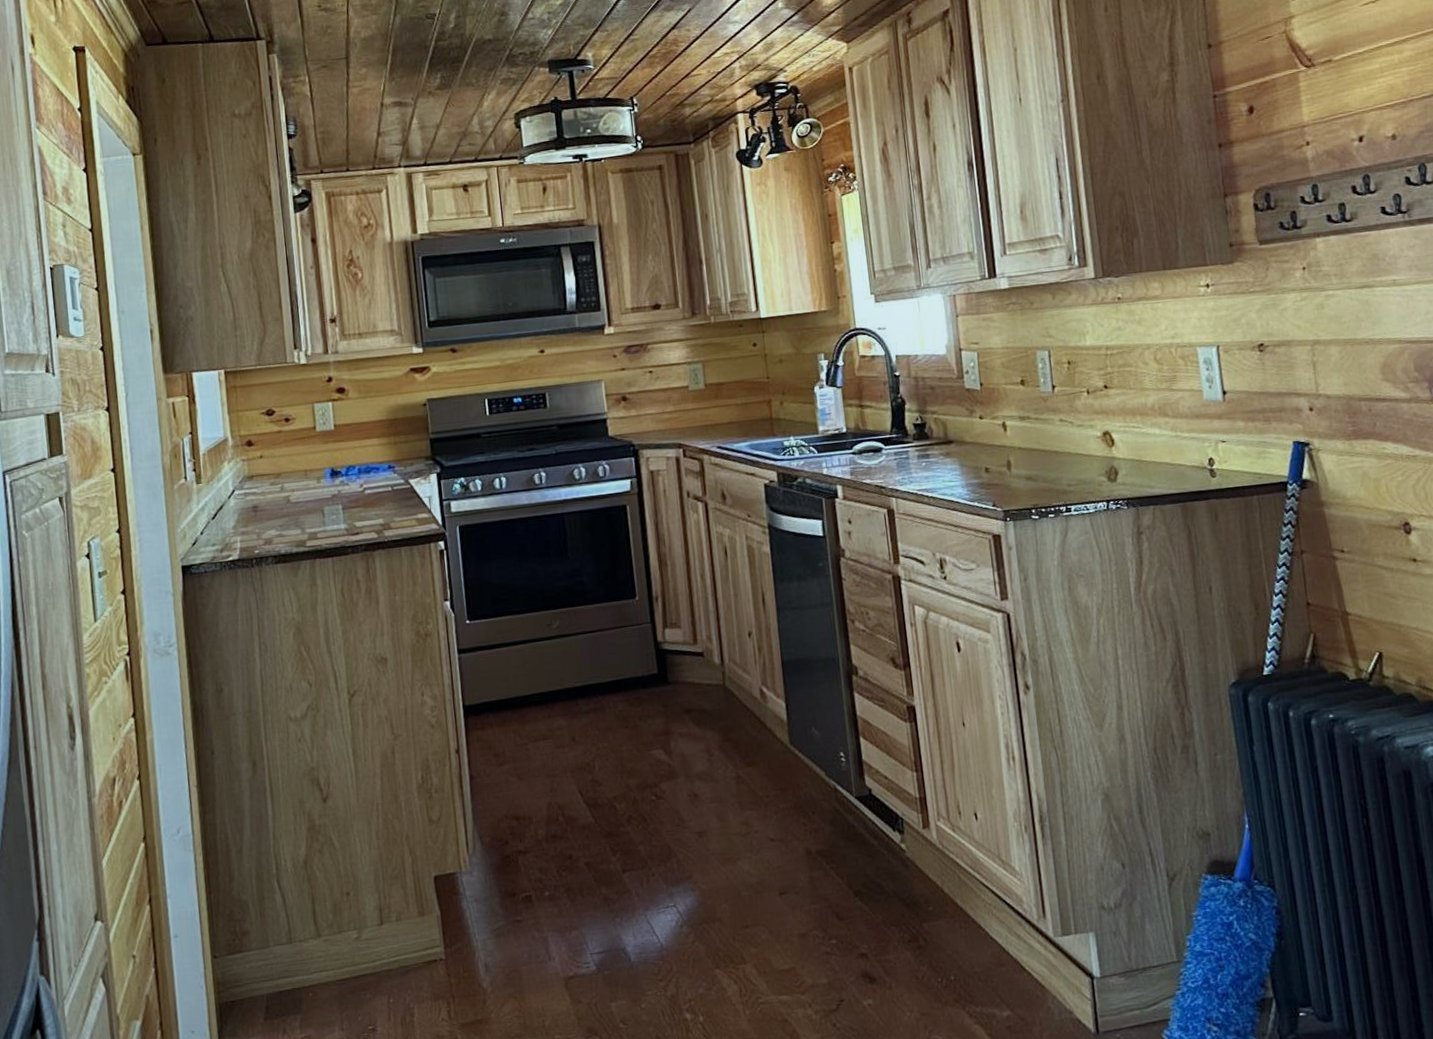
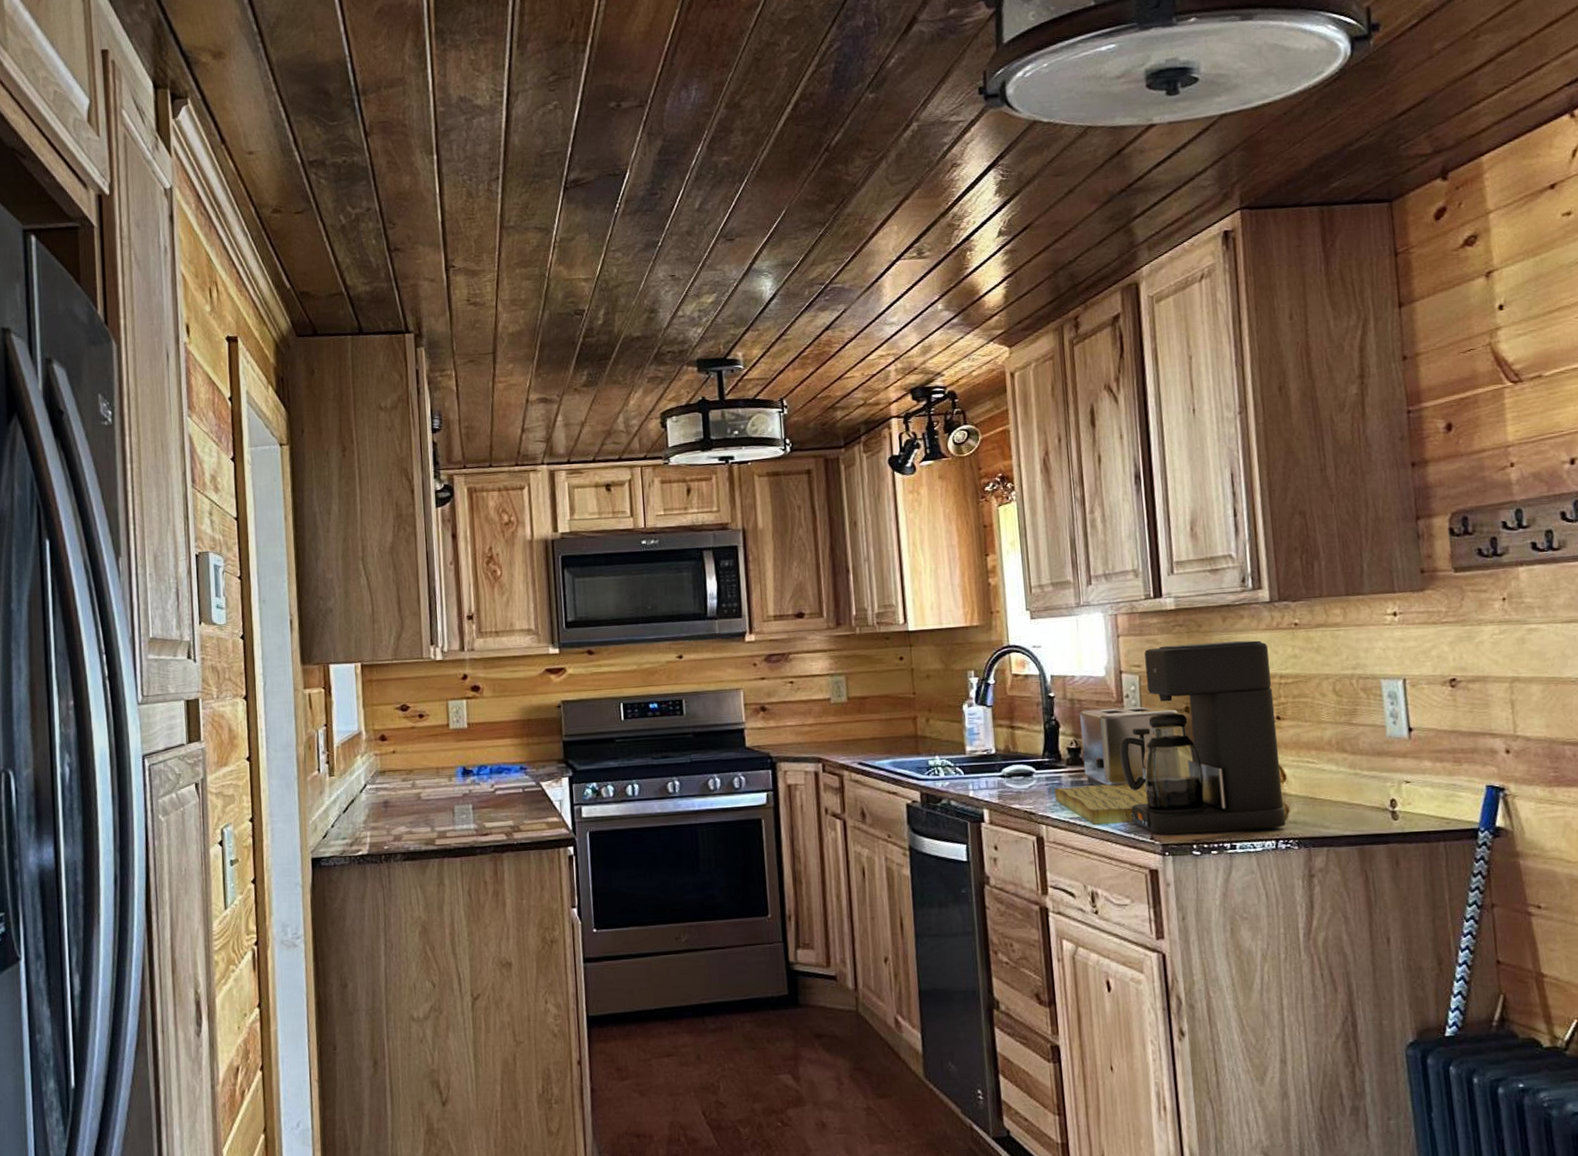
cutting board: none [902,454,990,495] -> present [1054,783,1148,825]
toaster: none [923,380,1015,459] -> present [1079,705,1179,787]
coffee maker: none [961,314,1116,502] -> present [1119,640,1286,835]

